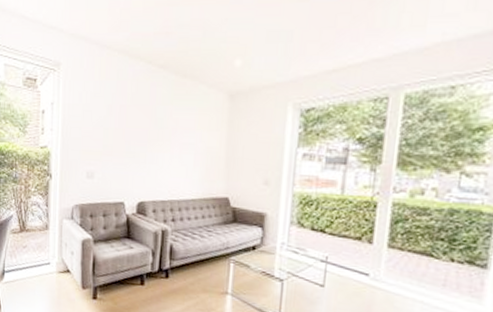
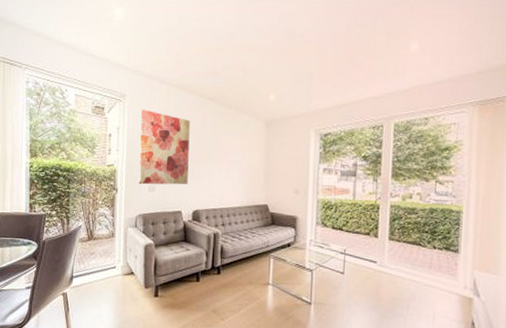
wall art: none [75,80,136,172] -> present [138,109,190,185]

